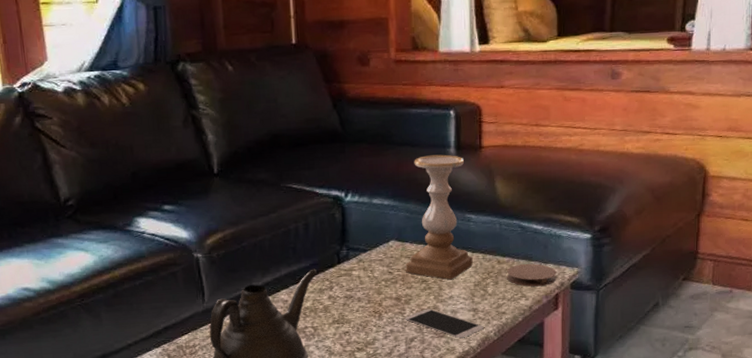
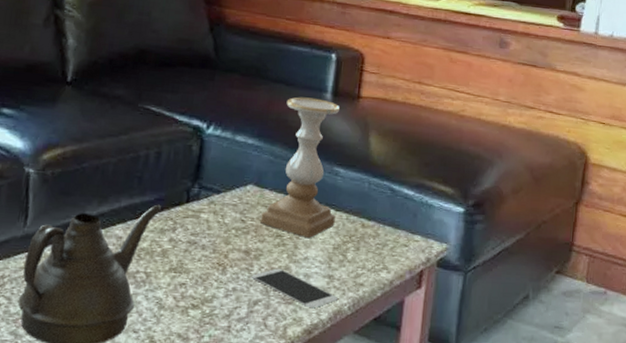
coaster: present [506,264,557,287] -> none [369,231,424,259]

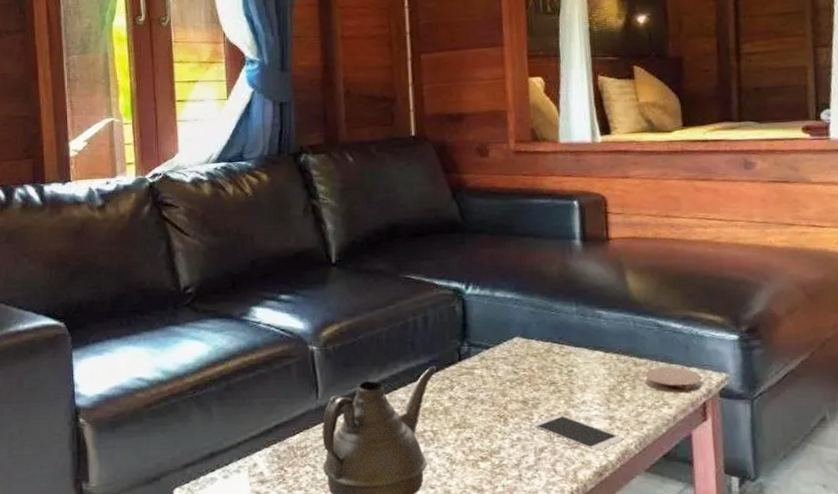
candle holder: present [260,97,340,238] -> none [532,246,606,382]
coaster: none [369,231,424,259] -> present [644,367,703,393]

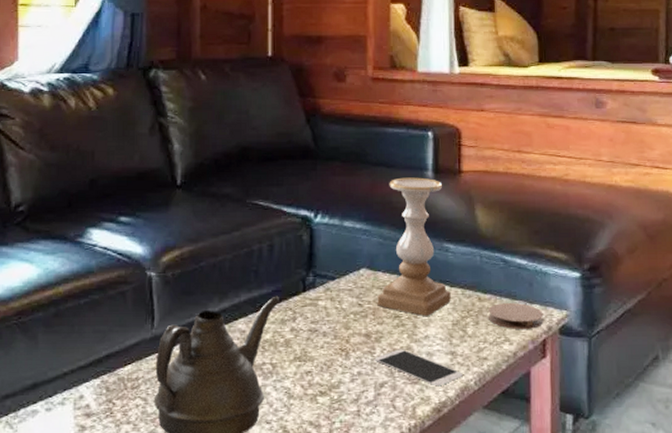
candle holder: none [532,246,606,382] -> present [377,177,451,316]

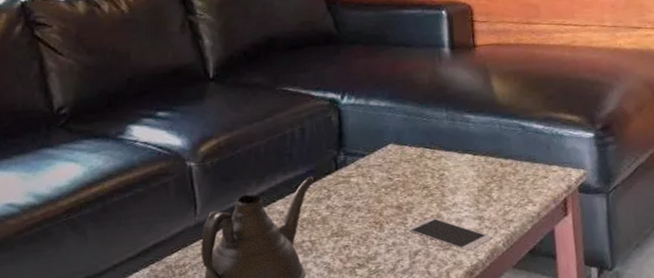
candle holder: present [377,177,451,316] -> none [405,54,475,185]
coaster: present [487,303,544,329] -> none [510,166,563,191]

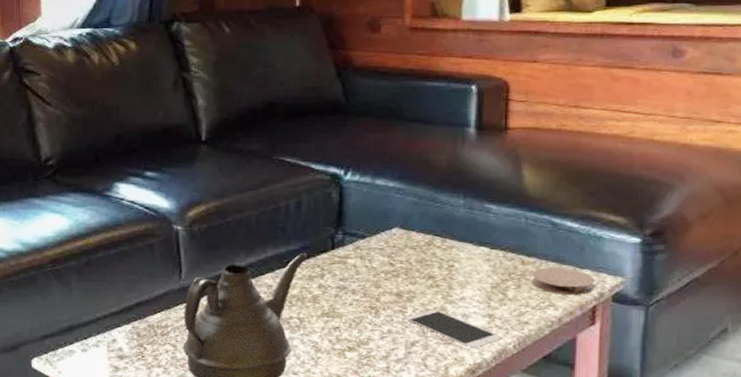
coaster: none [510,166,563,191] -> present [531,267,595,295]

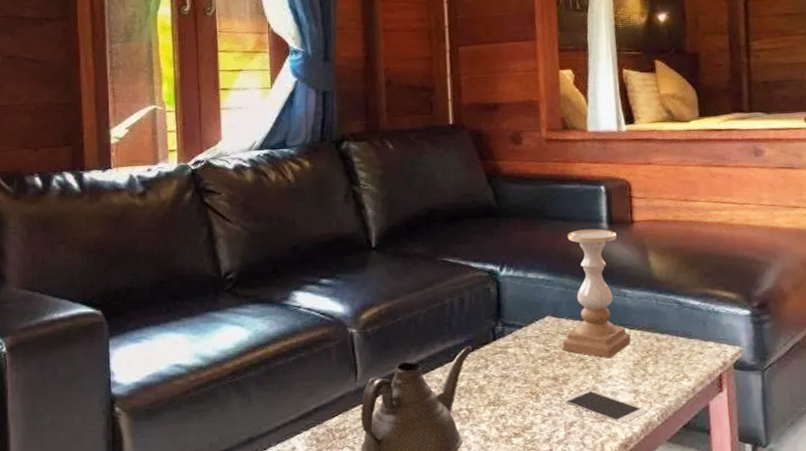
candle holder: none [410,134,491,278] -> present [562,229,631,358]
coaster: present [531,267,595,295] -> none [665,341,719,366]

